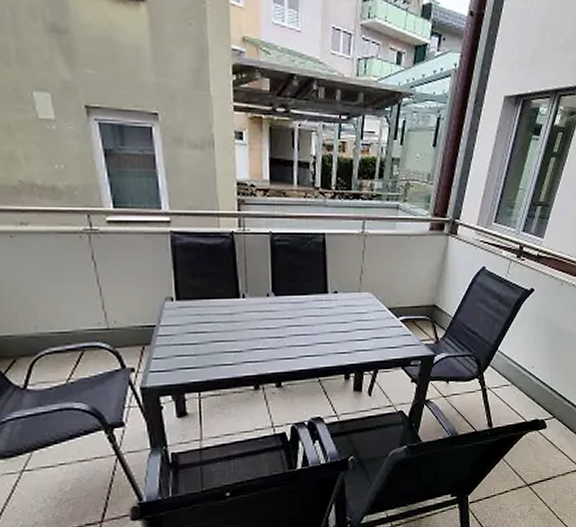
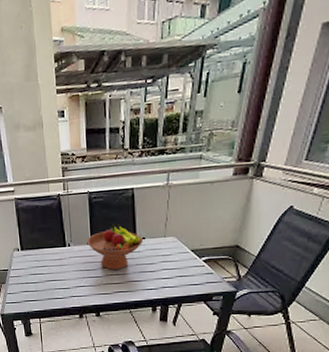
fruit bowl: none [267,272,335,328] -> present [87,223,143,270]

